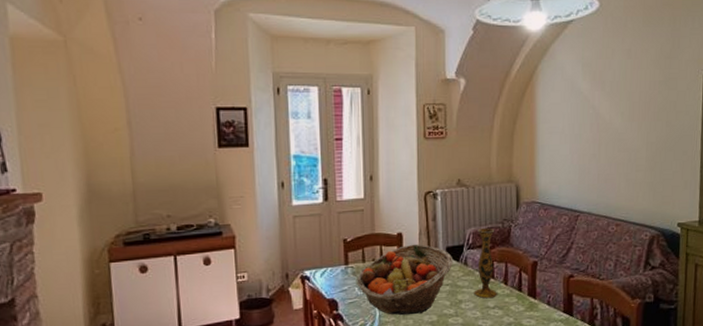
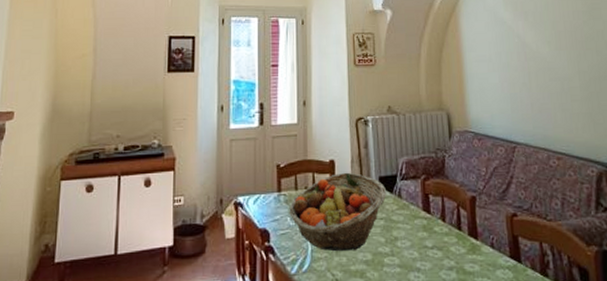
vase: present [474,228,497,299] -> none [410,158,435,237]

